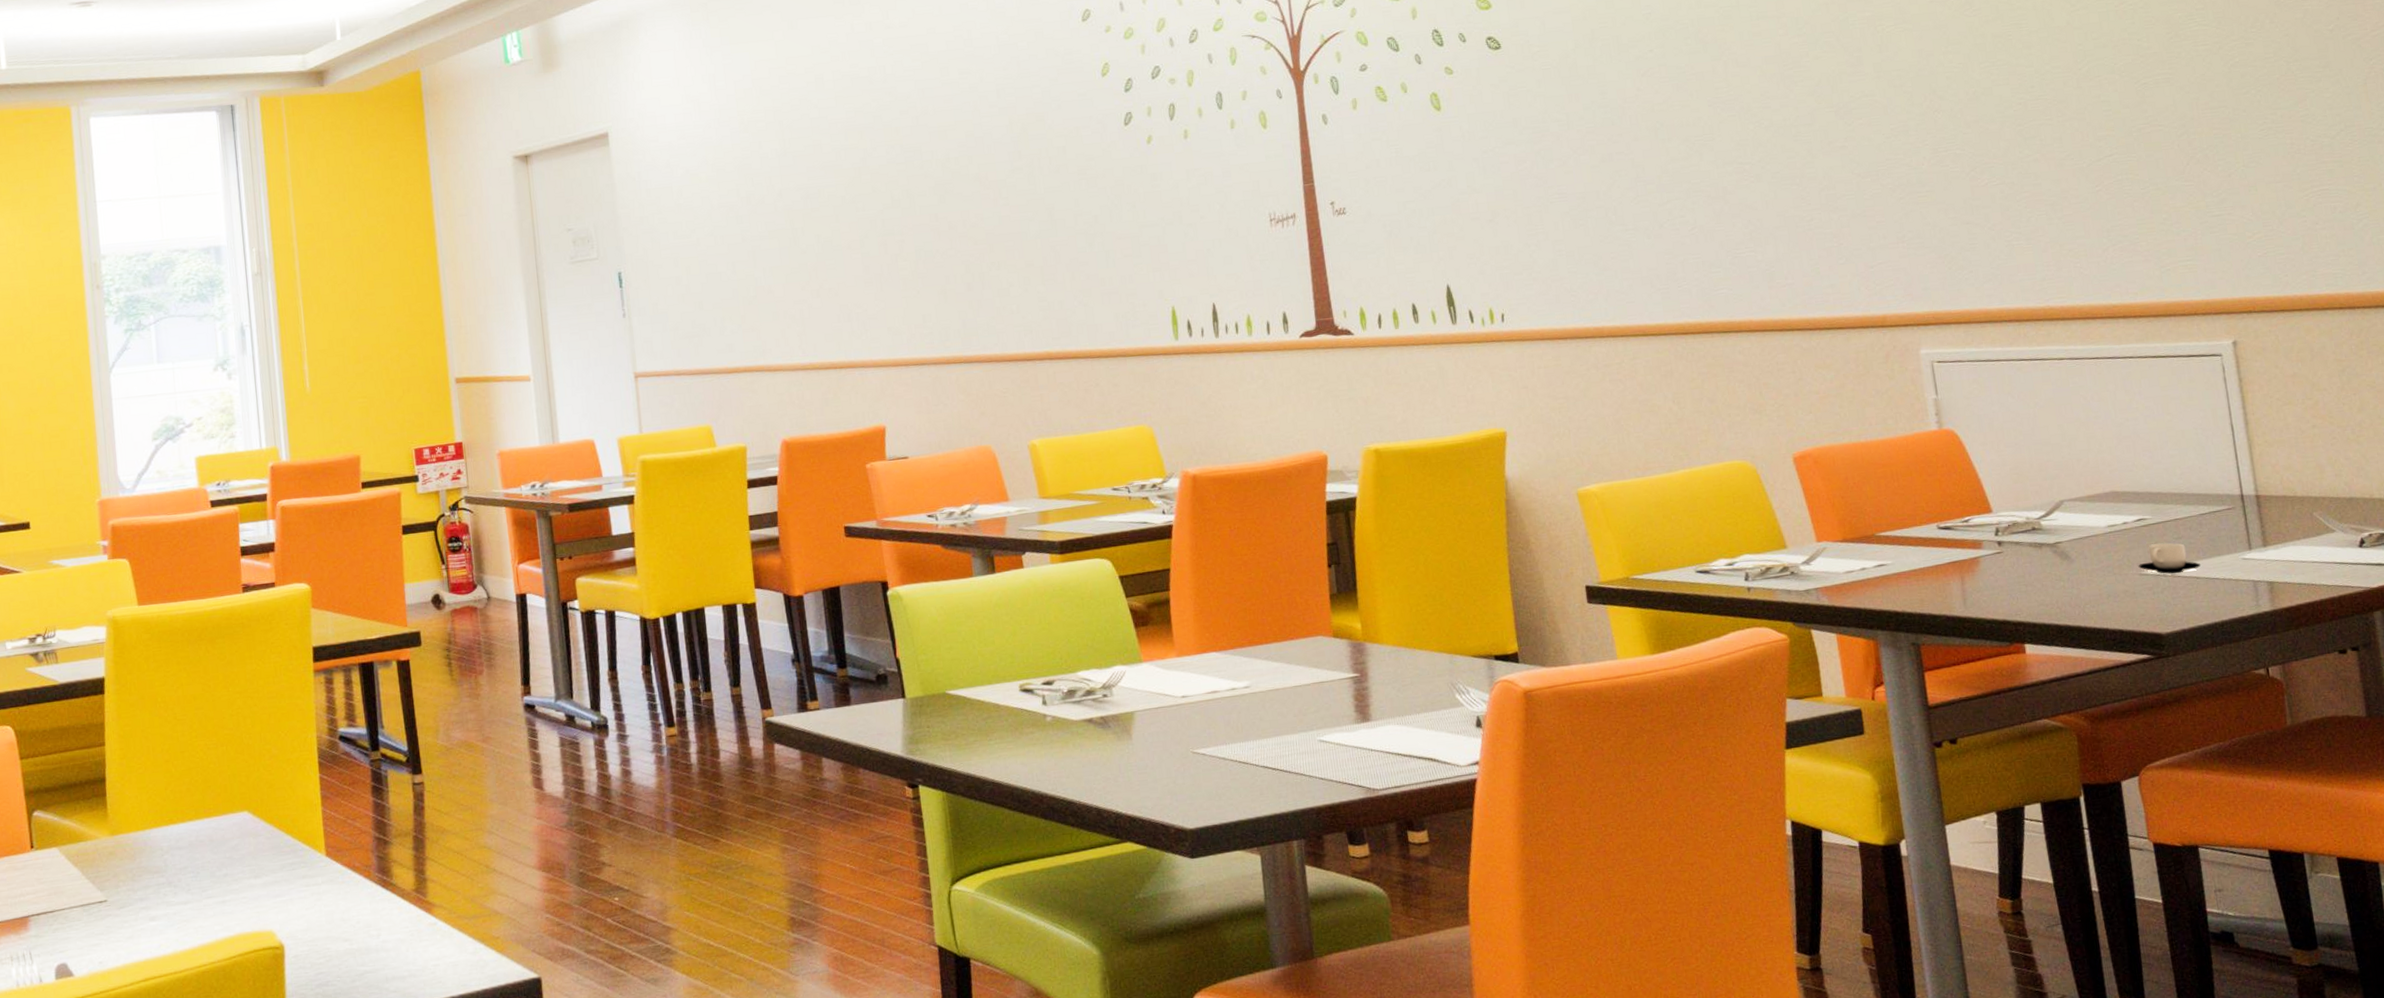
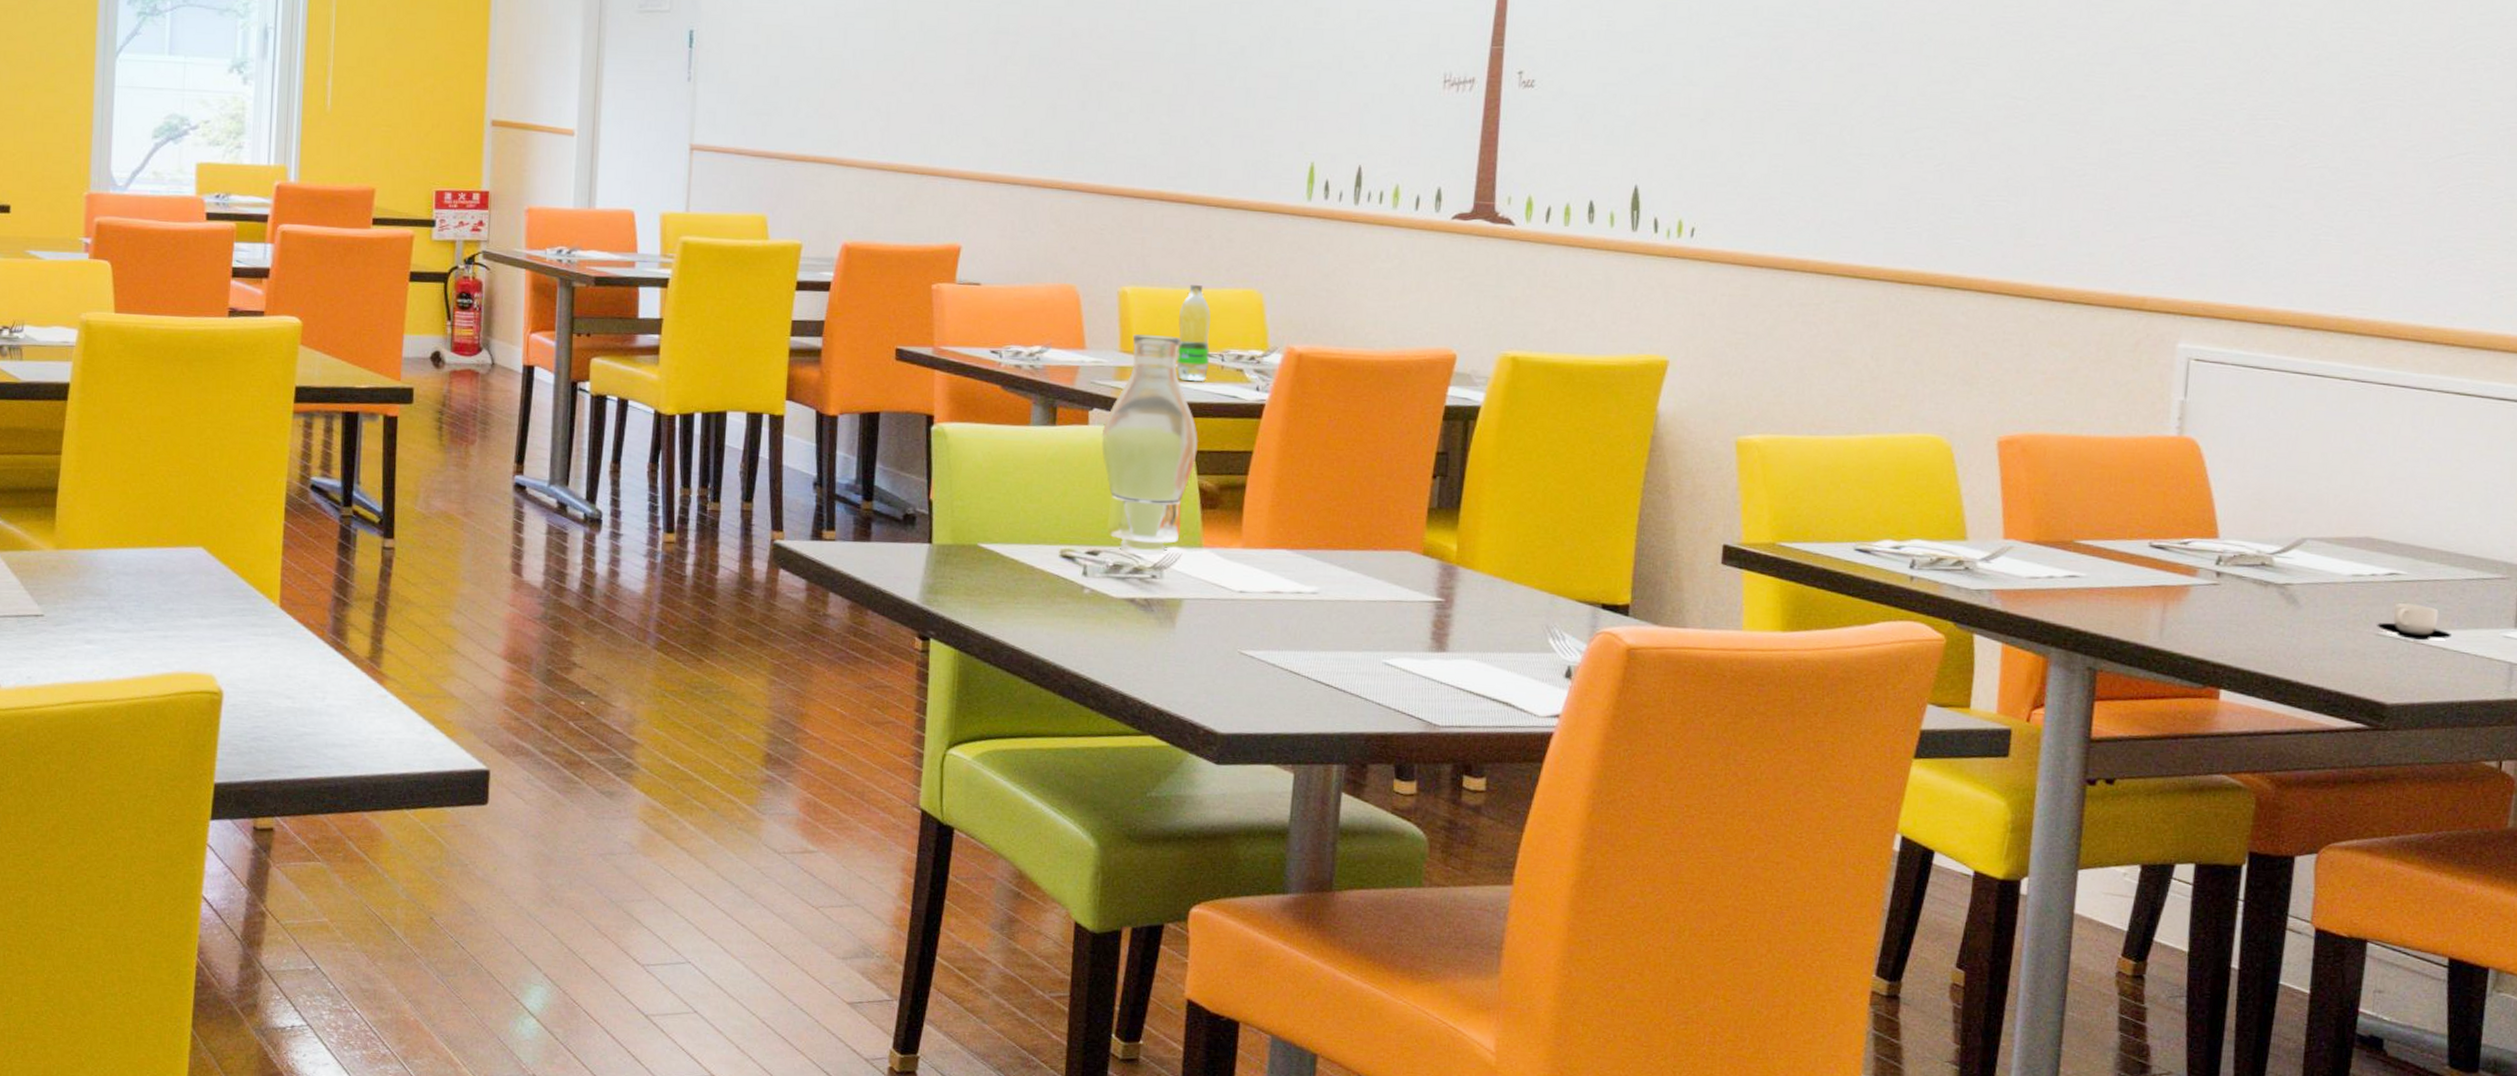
vase: none [1037,477,1123,678] -> present [1101,334,1198,556]
bottle: none [1084,428,1118,515] -> present [1176,284,1211,382]

